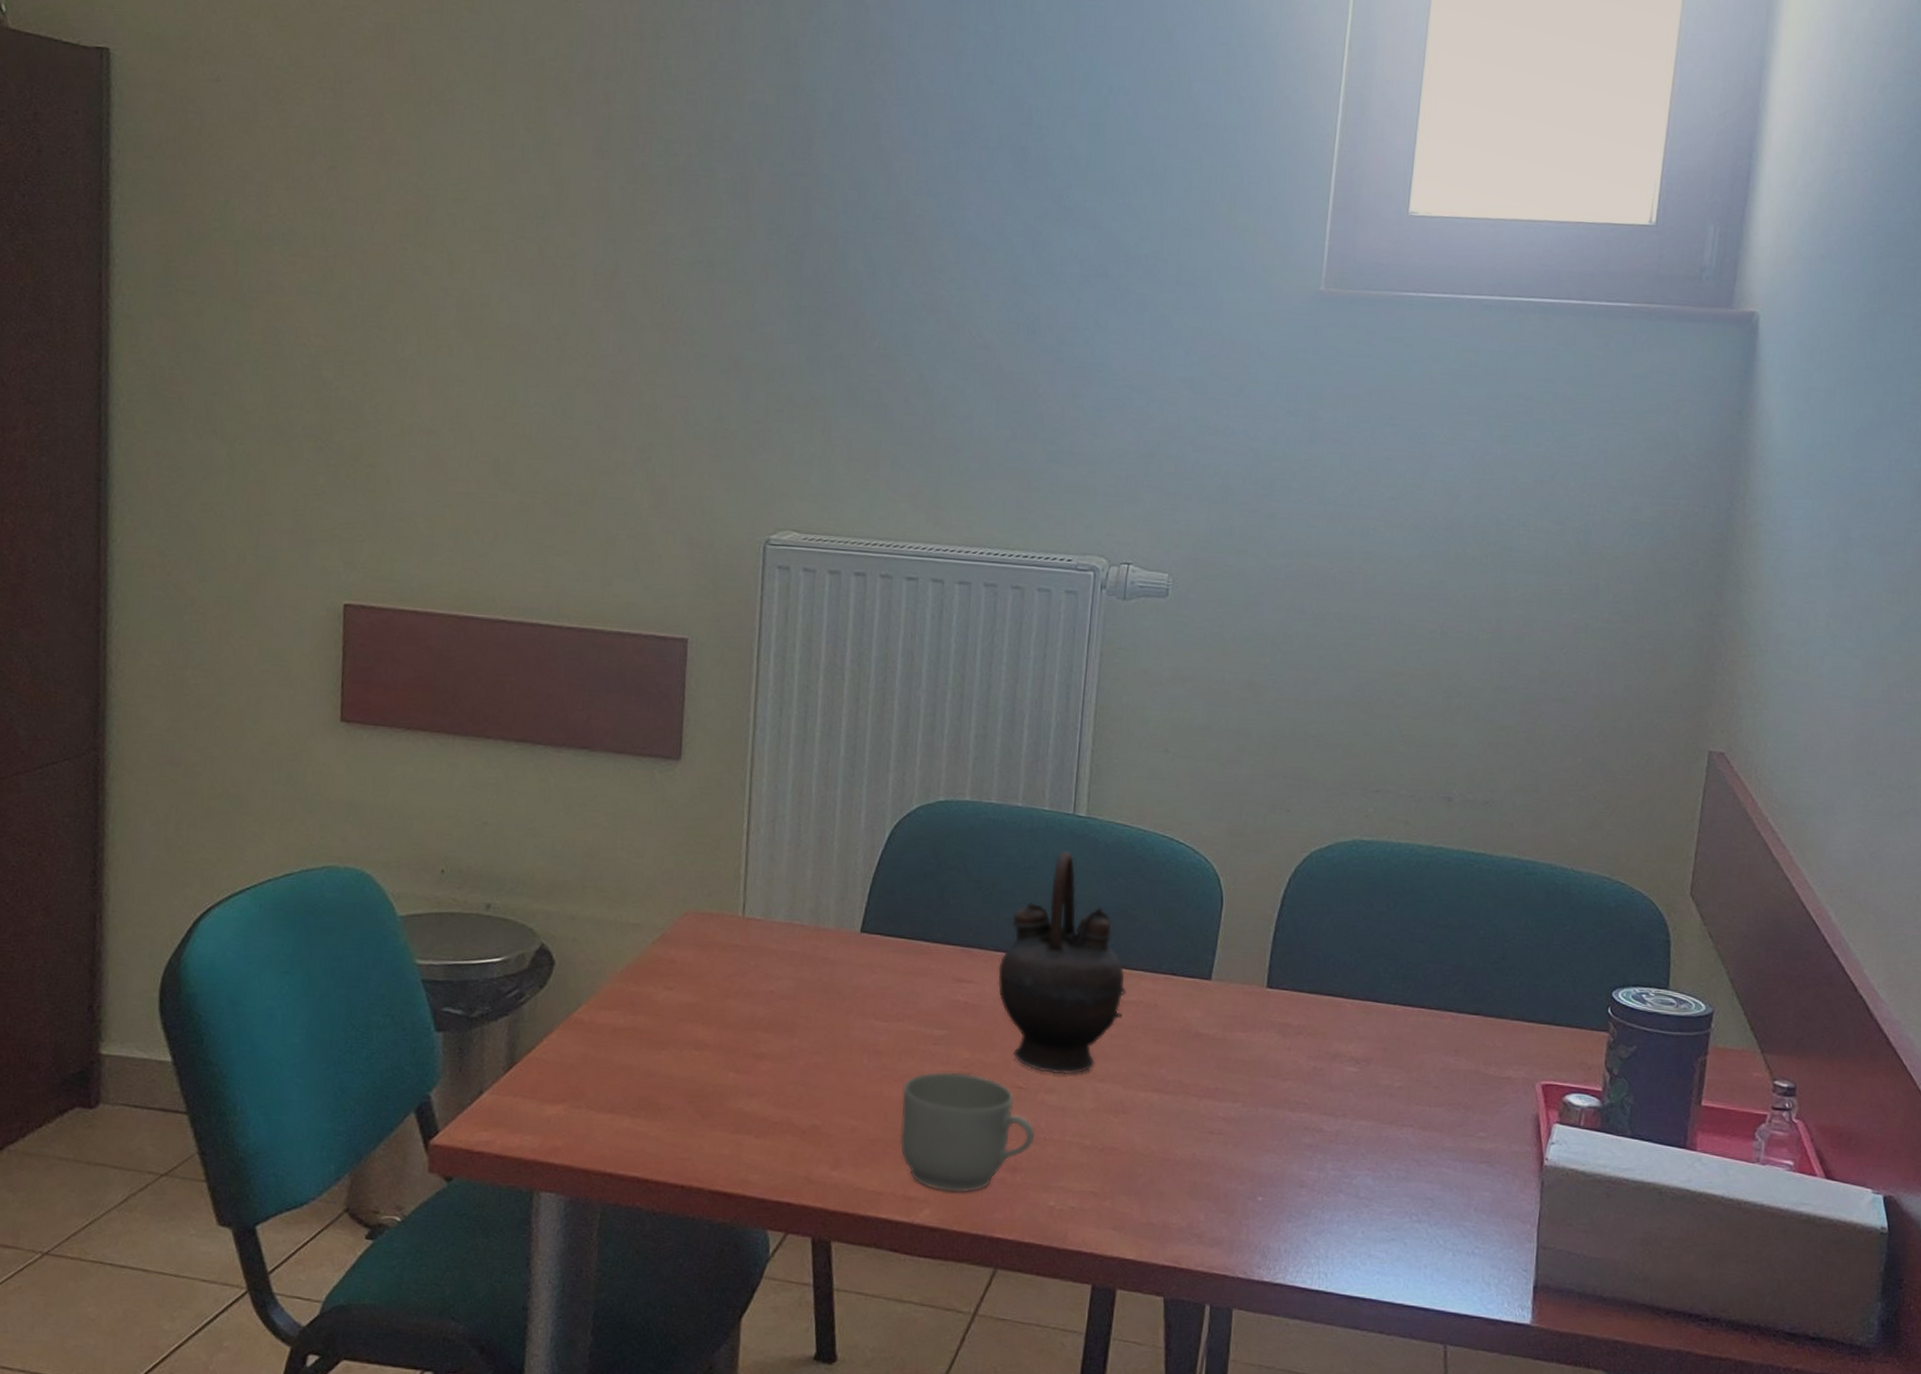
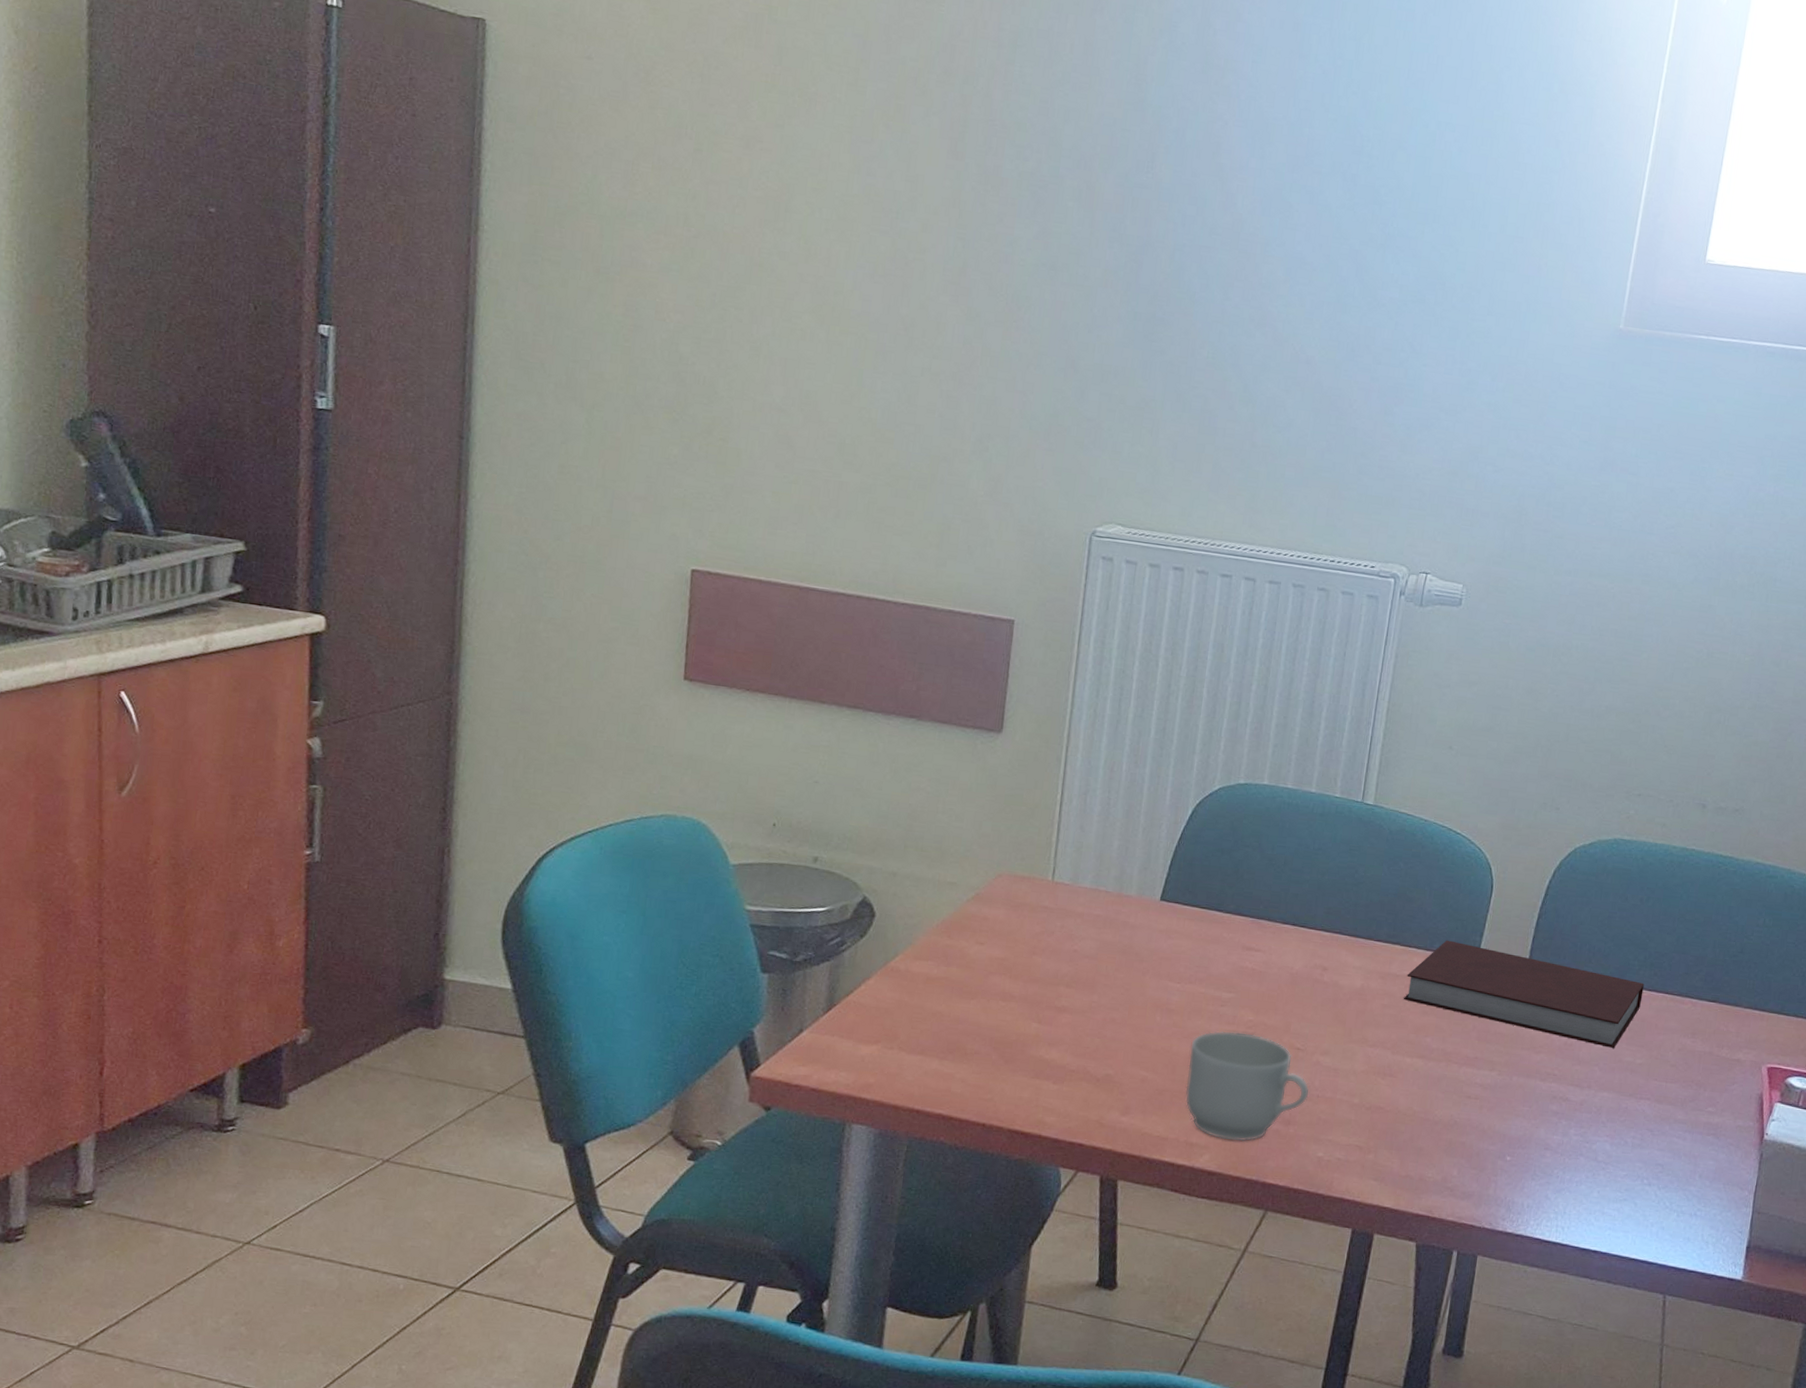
teapot: present [997,850,1127,1075] -> none [1283,834,1400,1039]
notebook: none [1132,960,1398,1071] -> present [1403,940,1644,1048]

